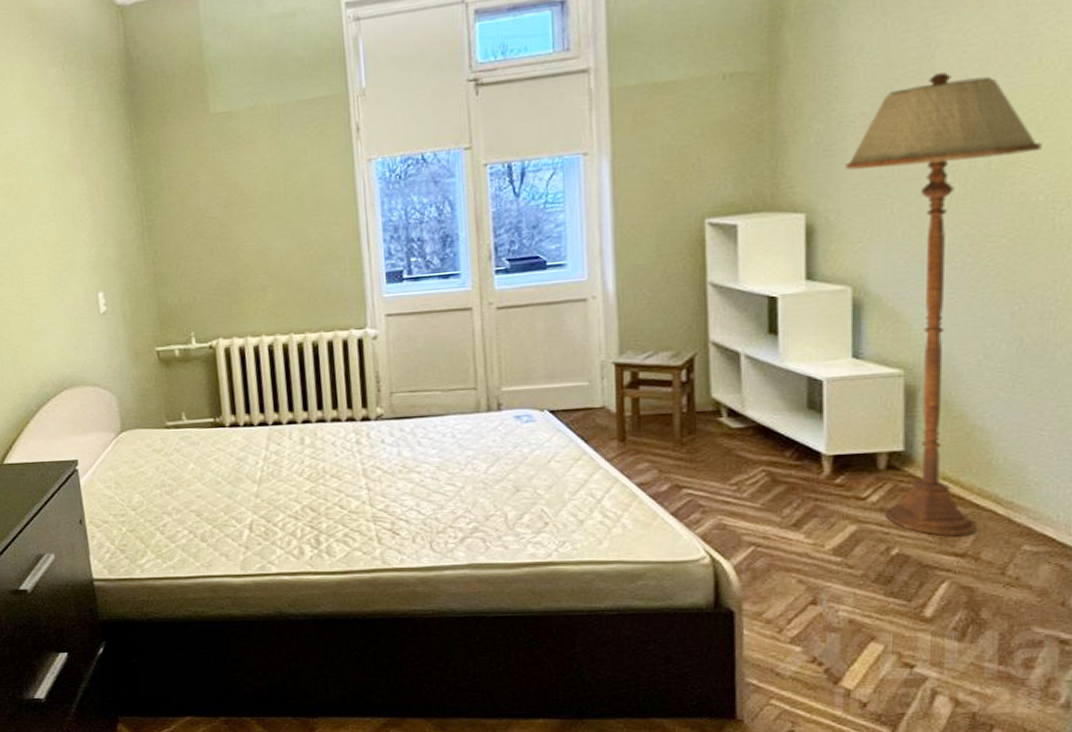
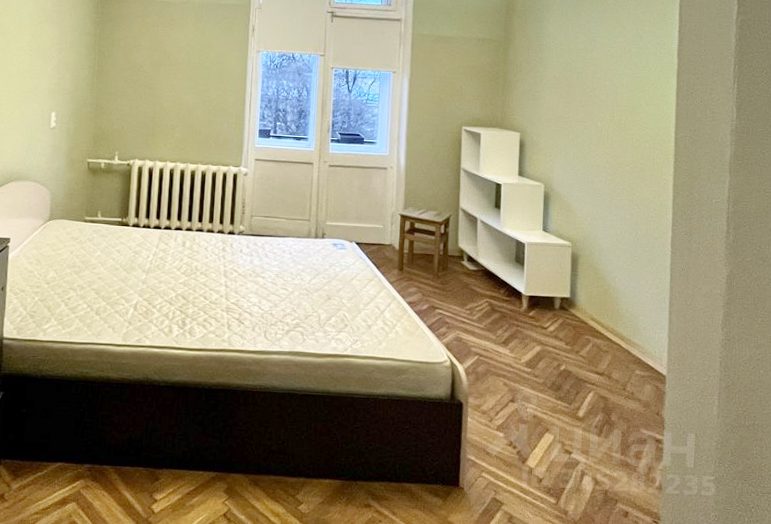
floor lamp: present [845,73,1042,537] -> none [543,61,648,361]

